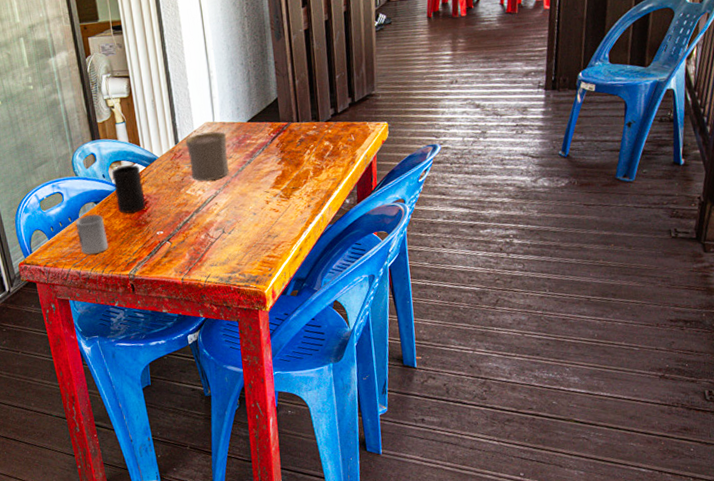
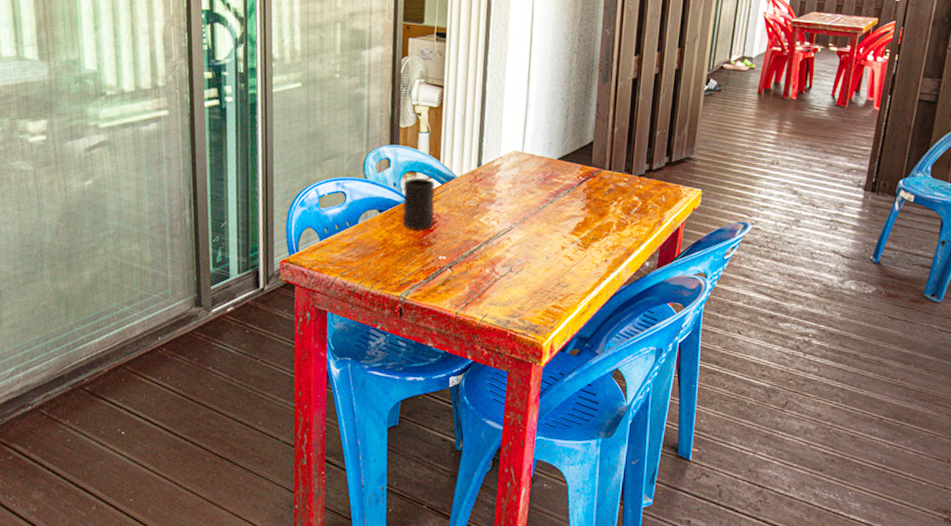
cup: present [75,214,109,255] -> none [352,223,385,267]
cup: present [185,131,229,181] -> none [488,161,534,213]

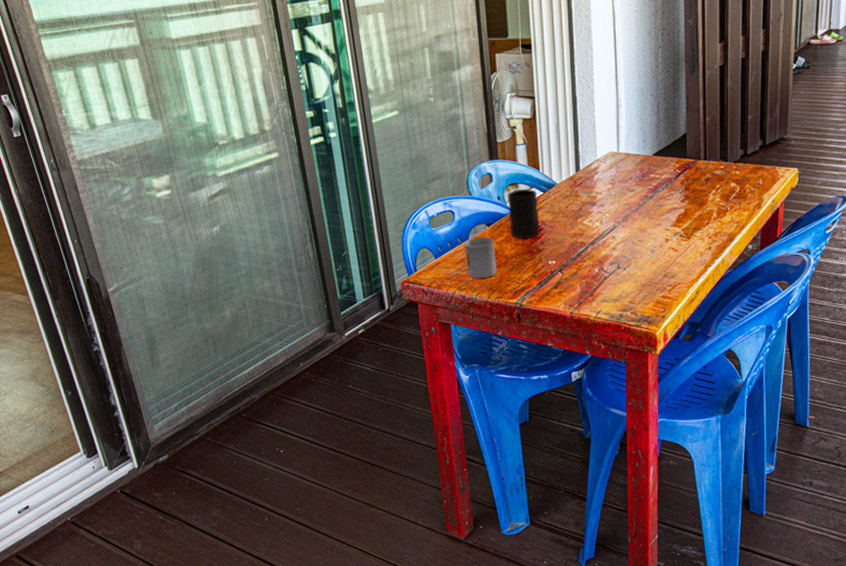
cup: none [352,223,385,267] -> present [465,237,497,279]

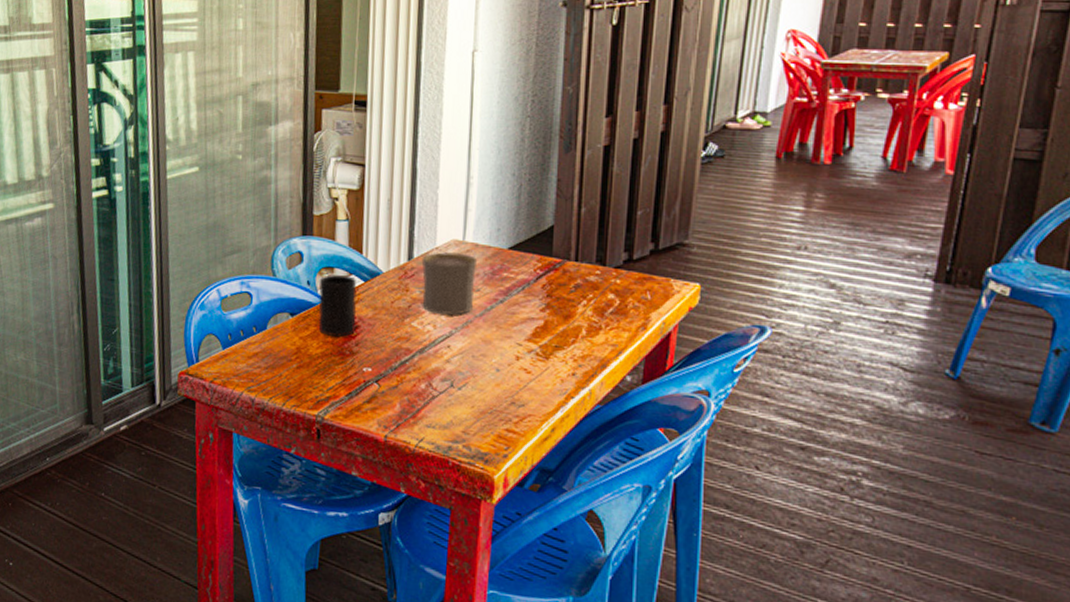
cup: present [465,237,497,279] -> none [260,328,298,380]
cup: none [586,162,630,212] -> present [421,252,478,315]

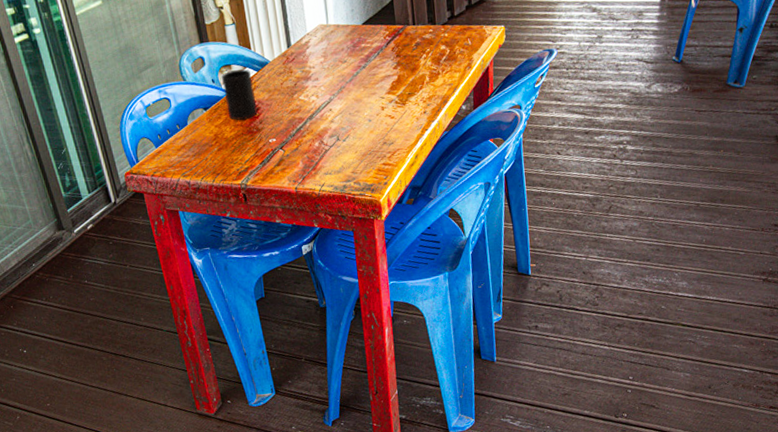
cup: present [421,252,478,315] -> none [298,34,343,86]

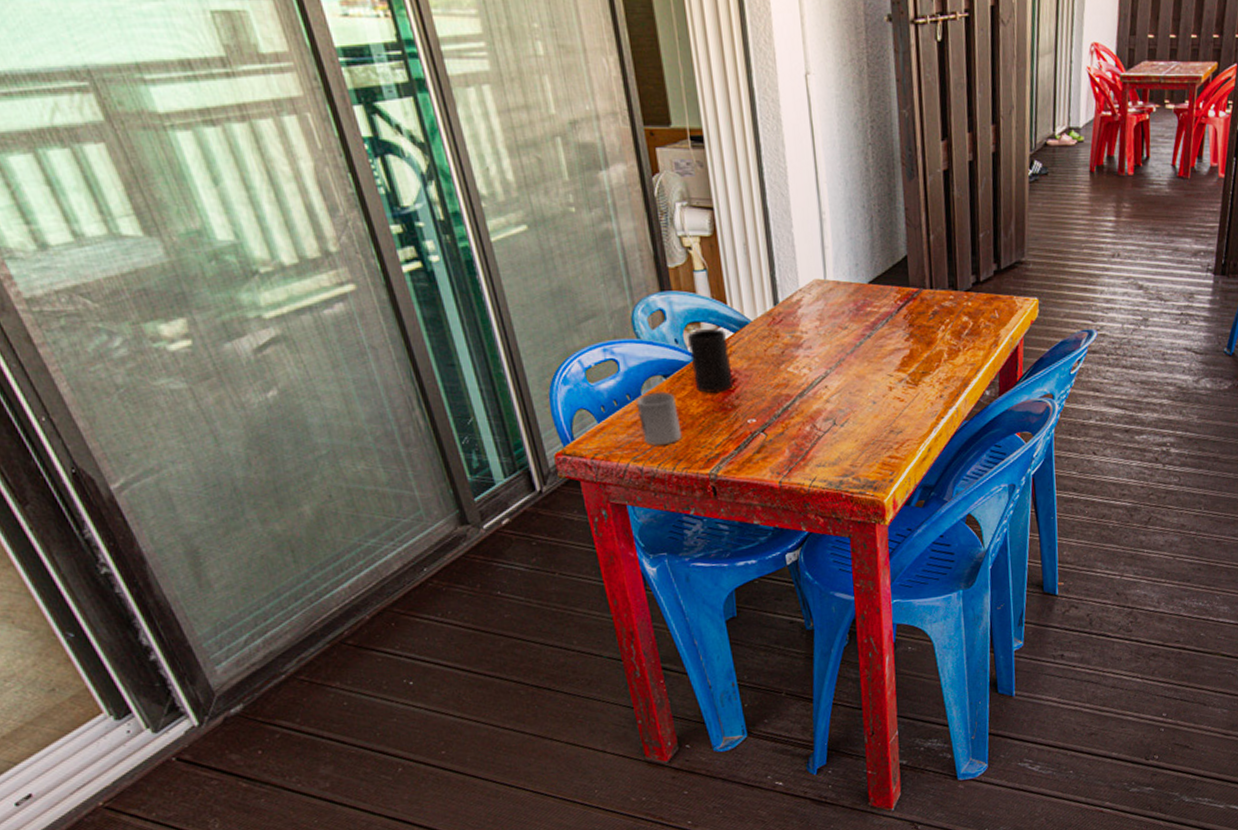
cup: none [184,121,219,164] -> present [636,392,682,446]

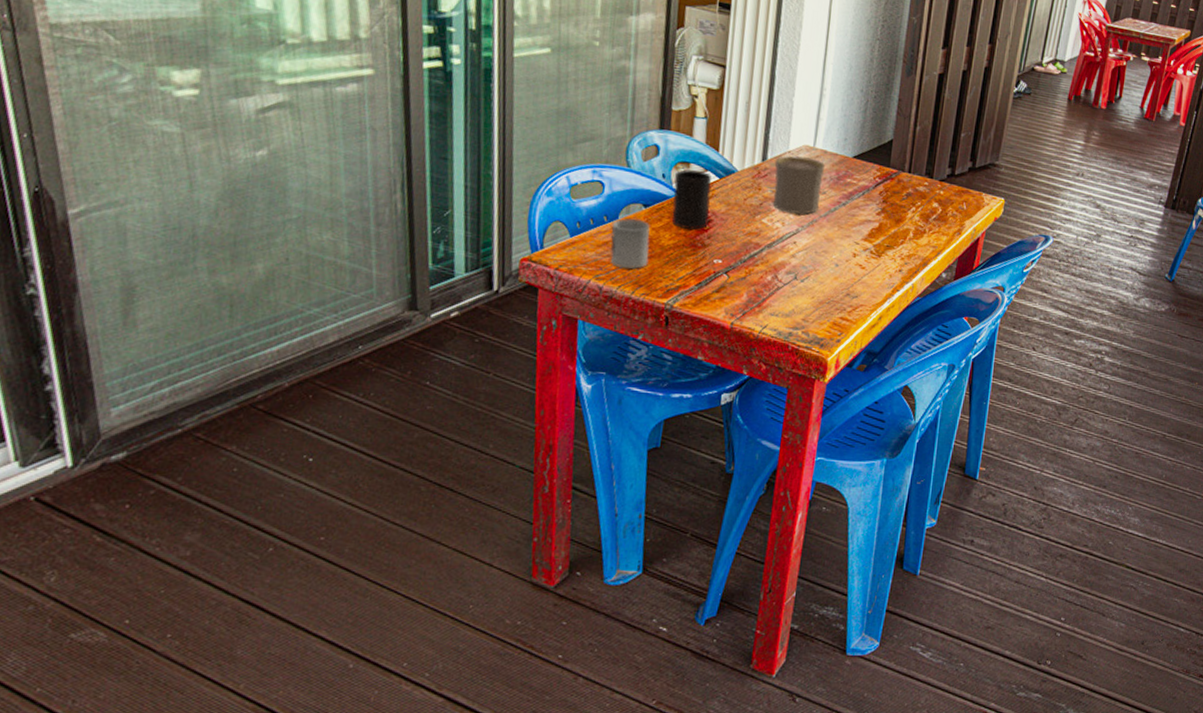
cup: none [787,292,843,356] -> present [773,156,826,215]

